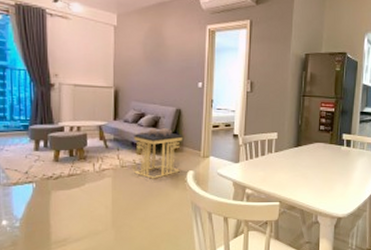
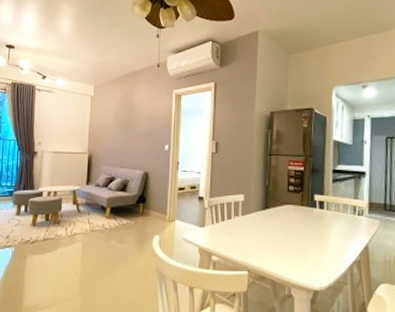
side table: present [134,128,183,179] -> none [103,192,150,244]

